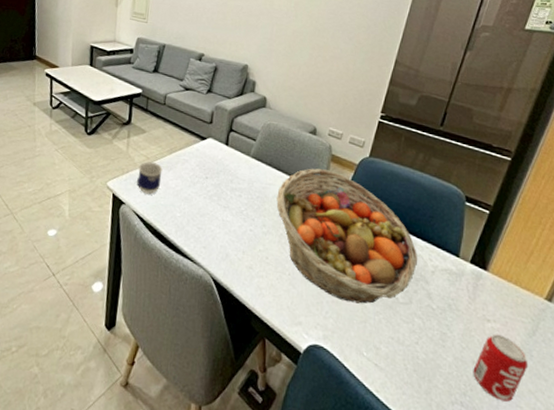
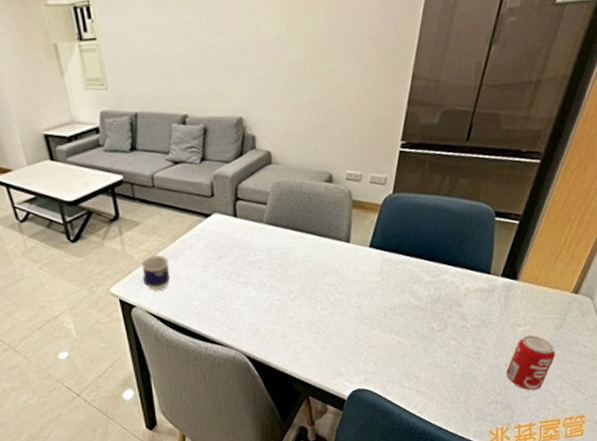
fruit basket: present [276,168,417,304] -> none [299,218,450,344]

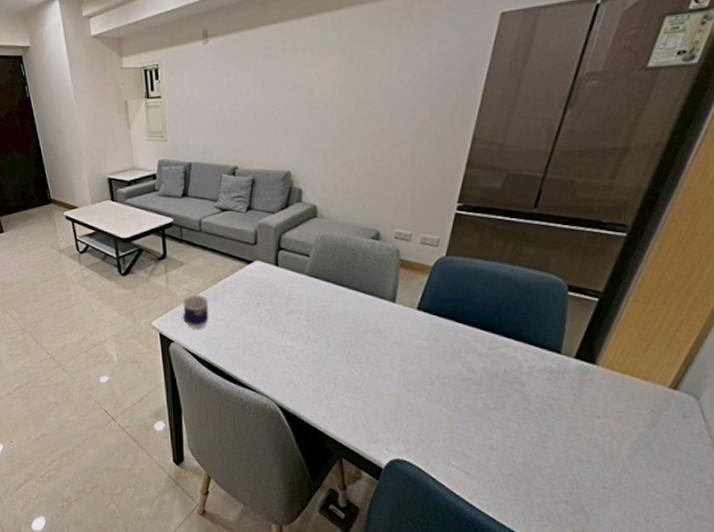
beverage can: present [506,335,556,391] -> none [580,430,647,496]

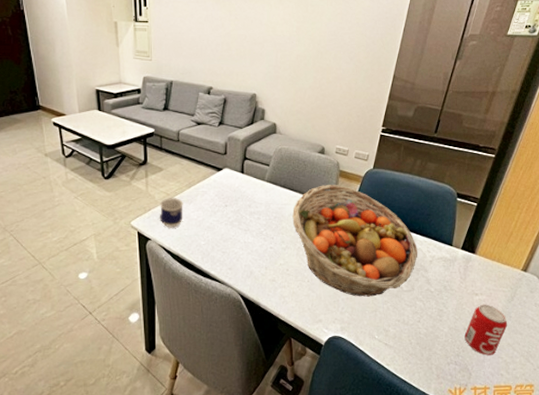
fruit basket: none [340,277,510,414] -> present [292,185,417,297]
beverage can: none [580,430,647,496] -> present [464,304,508,356]

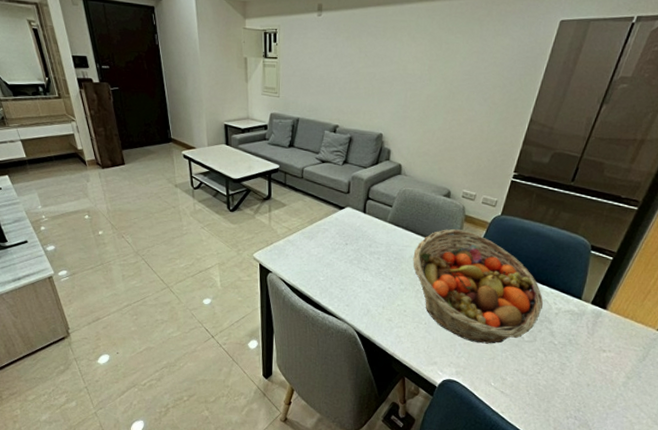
cup: present [160,198,183,228] -> none [281,233,305,262]
beverage can: present [464,304,508,356] -> none [587,361,637,414]

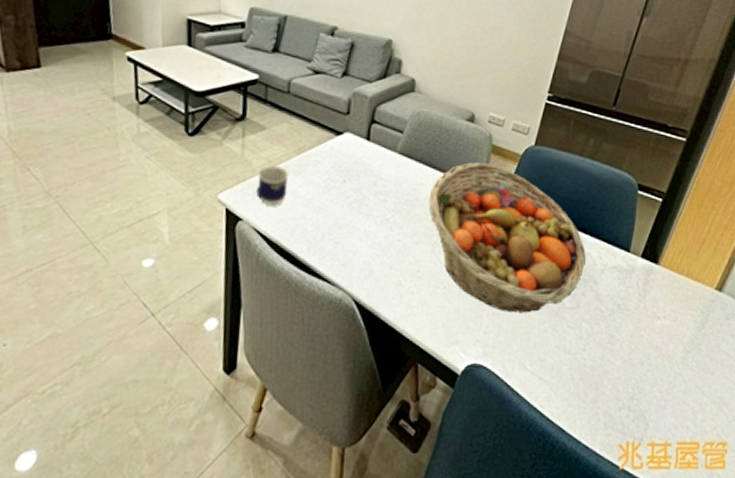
cup: none [281,233,305,262] -> present [256,166,289,206]

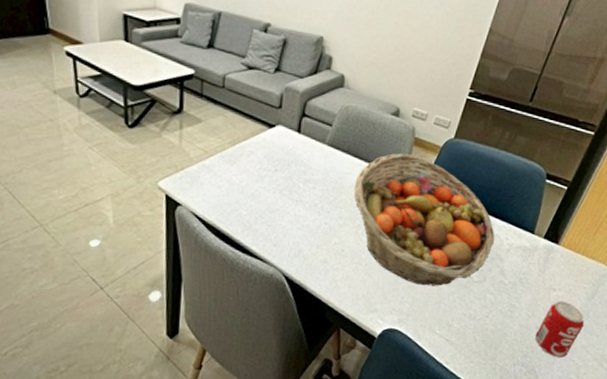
cup: present [256,166,289,206] -> none [194,156,225,193]
beverage can: none [641,331,697,400] -> present [535,301,585,357]

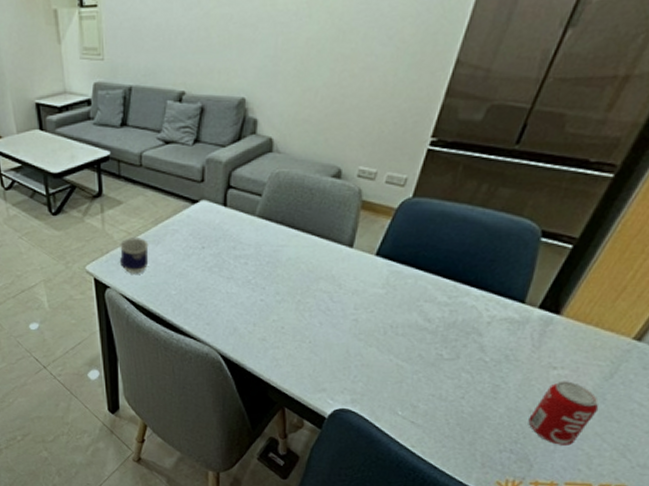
cup: none [194,156,225,193] -> present [120,238,149,274]
fruit basket: present [353,153,495,286] -> none [291,220,470,364]

